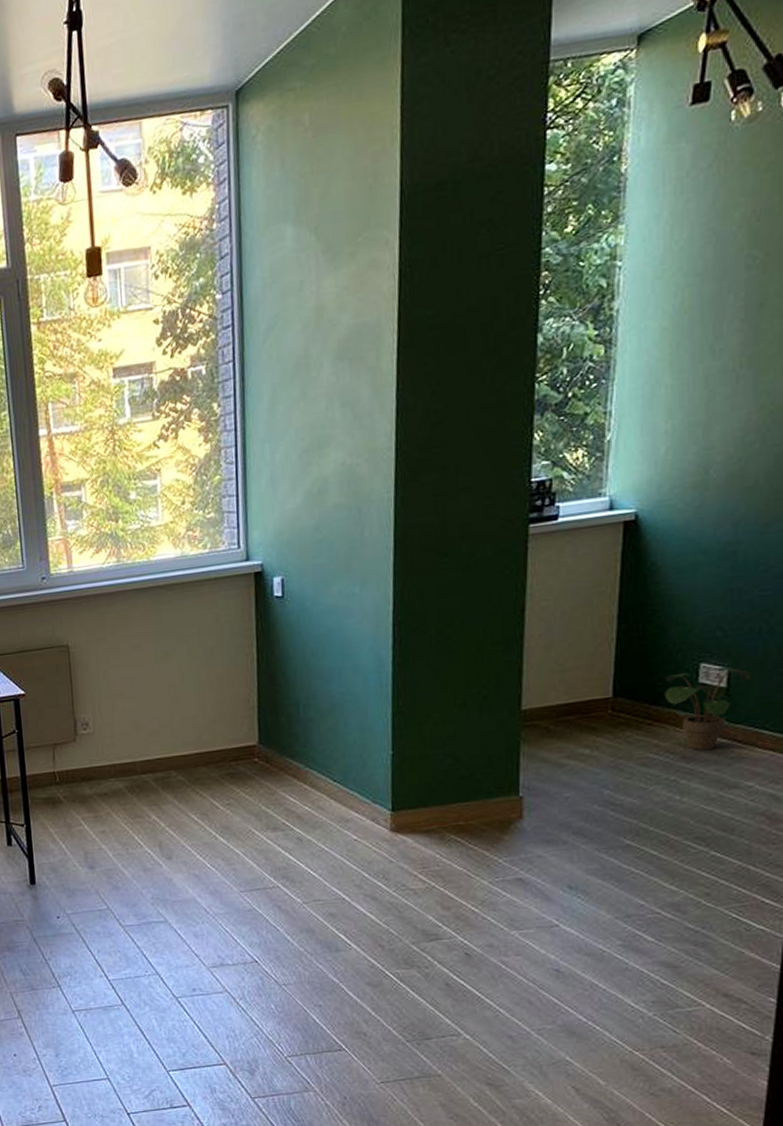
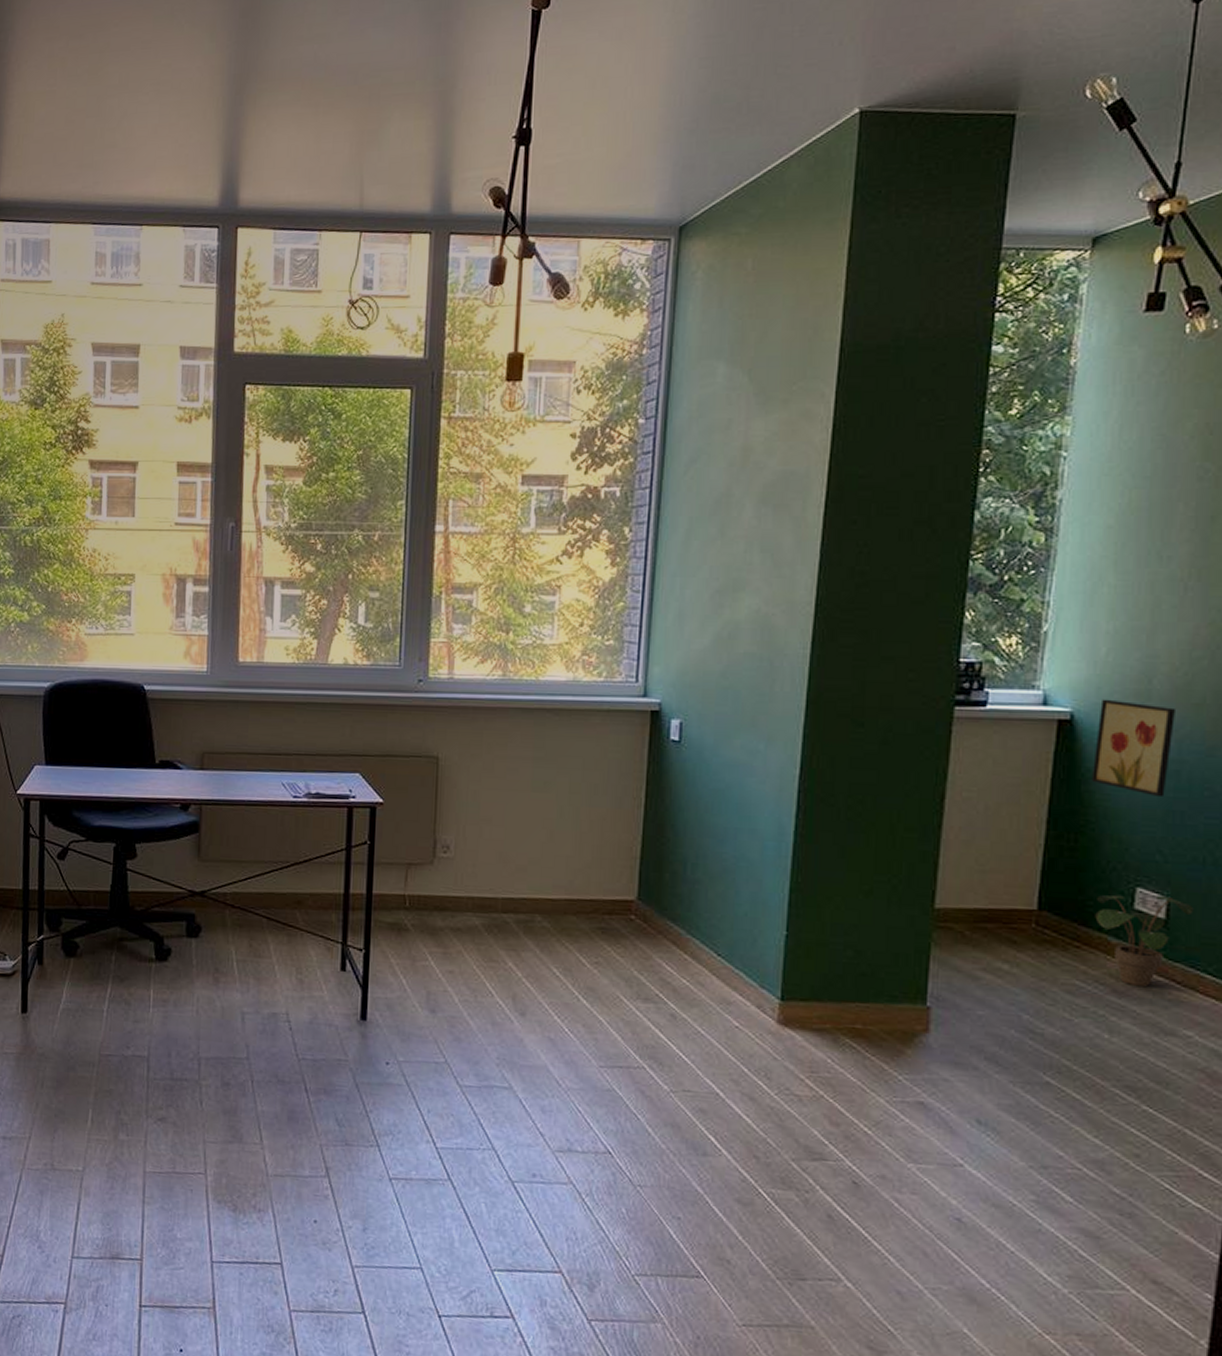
wall art: none [656,493,730,579] -> present [1091,699,1175,798]

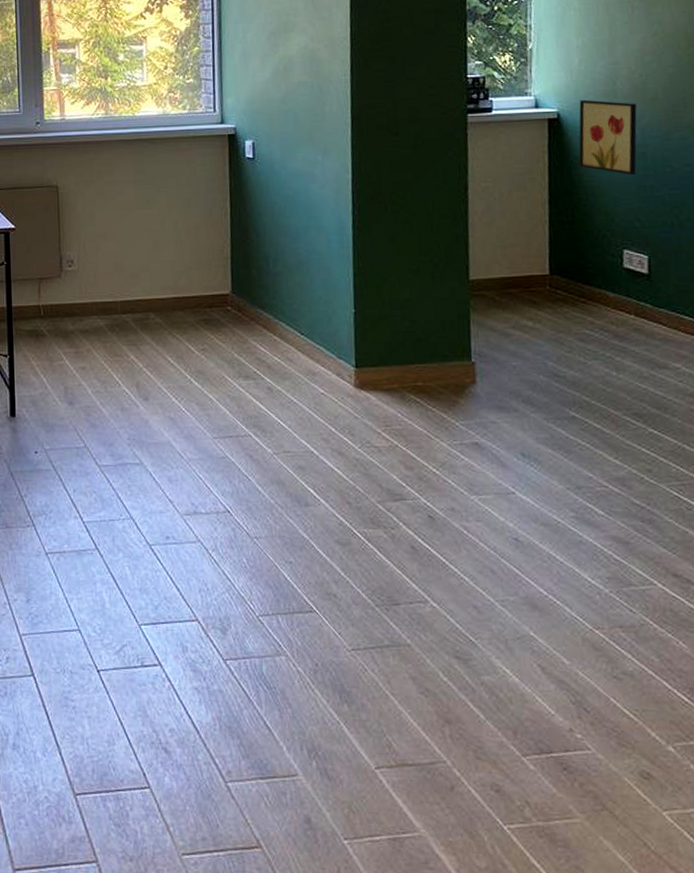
potted plant: present [1095,894,1194,987] -> none [594,255,669,331]

